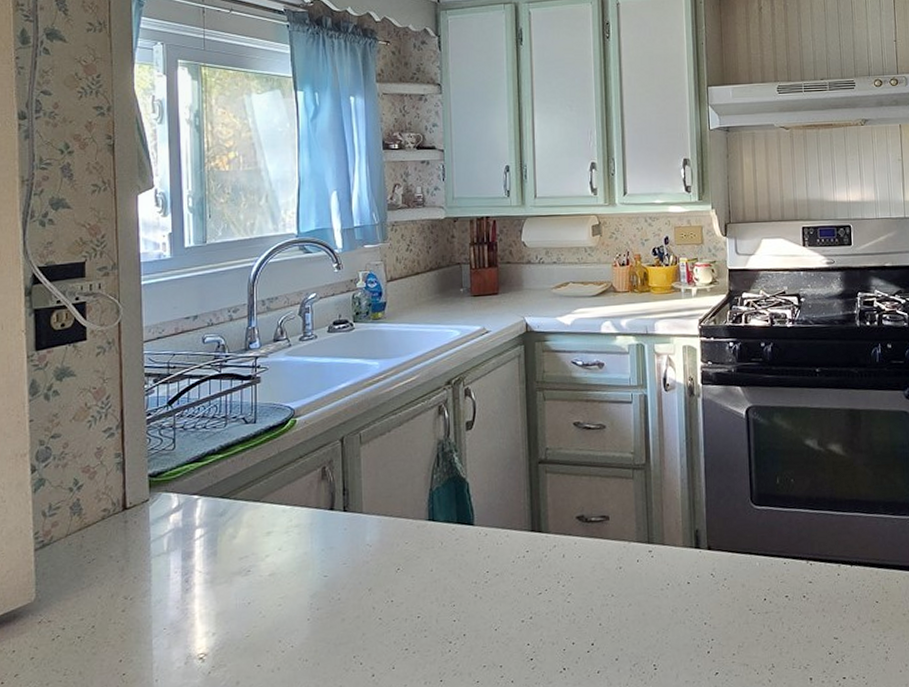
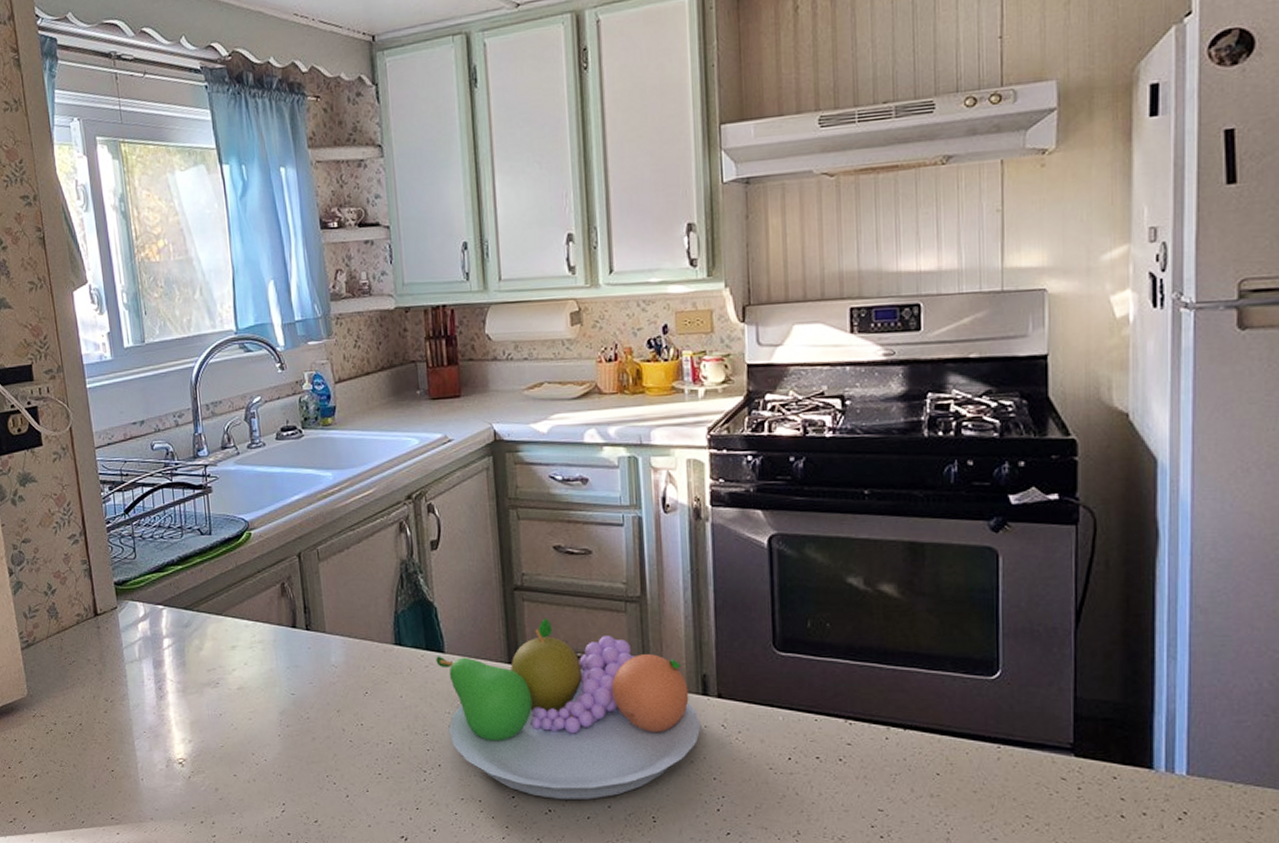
fruit bowl: none [466,488,695,657] -> present [436,619,701,800]

